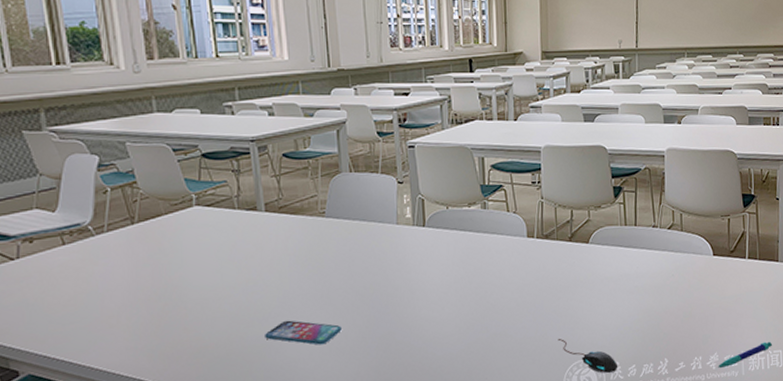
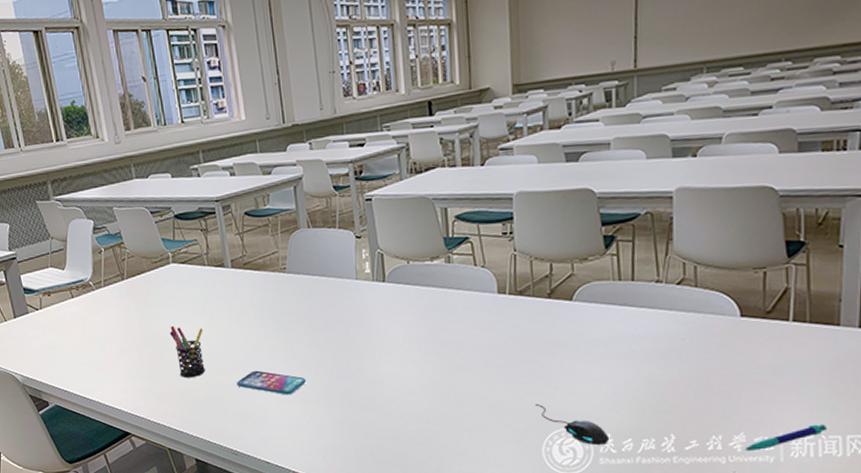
pen holder: none [187,274,229,333] -> present [169,325,205,378]

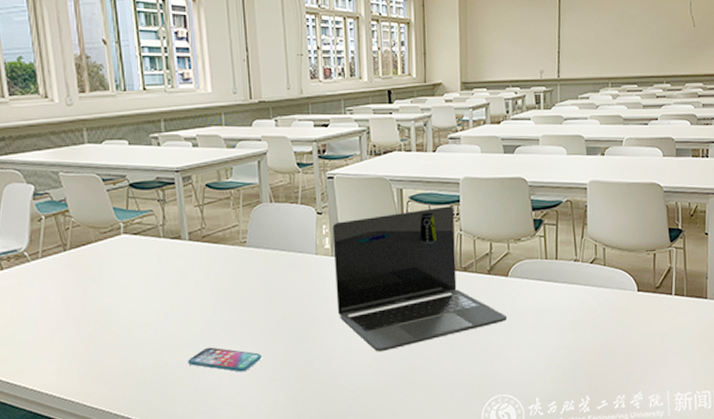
pen holder: present [169,325,205,378] -> none [115,300,154,358]
laptop: none [372,224,571,379] -> present [332,206,507,352]
mouse: present [535,404,610,445] -> none [476,373,538,409]
pen: present [745,424,827,450] -> none [642,381,700,407]

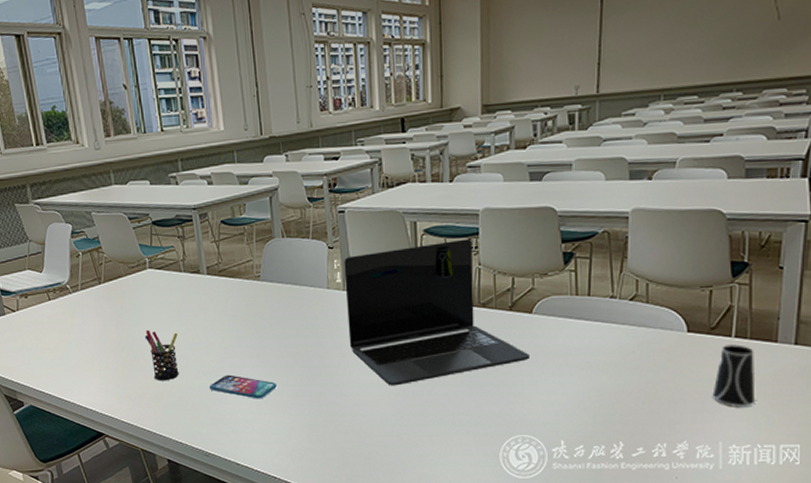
pen holder: none [115,300,154,358] -> present [144,329,179,381]
cup: none [660,301,693,358] -> present [712,345,756,408]

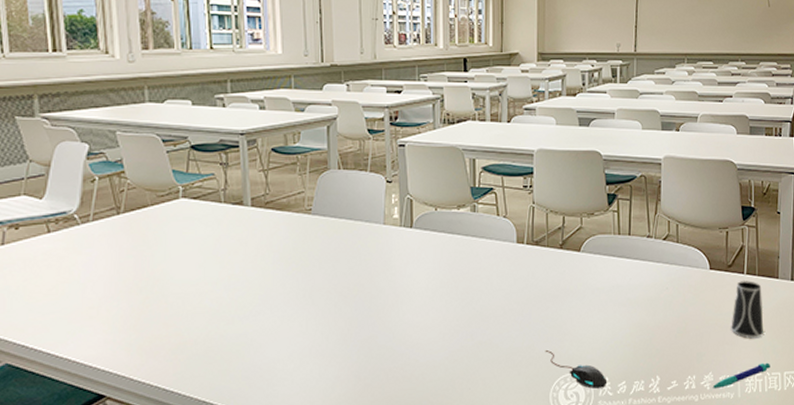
pen holder: present [144,329,179,381] -> none [169,268,211,329]
smartphone: present [210,375,277,399] -> none [245,319,323,346]
laptop: present [344,239,529,386] -> none [402,178,578,327]
mouse: none [494,412,563,451] -> present [545,350,608,389]
pen: none [687,434,762,458] -> present [712,362,770,388]

